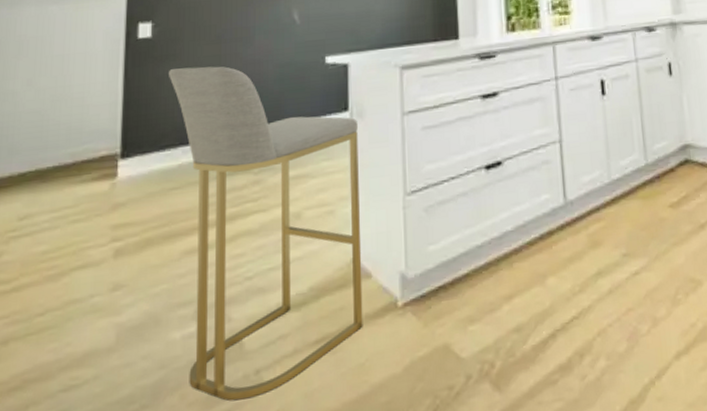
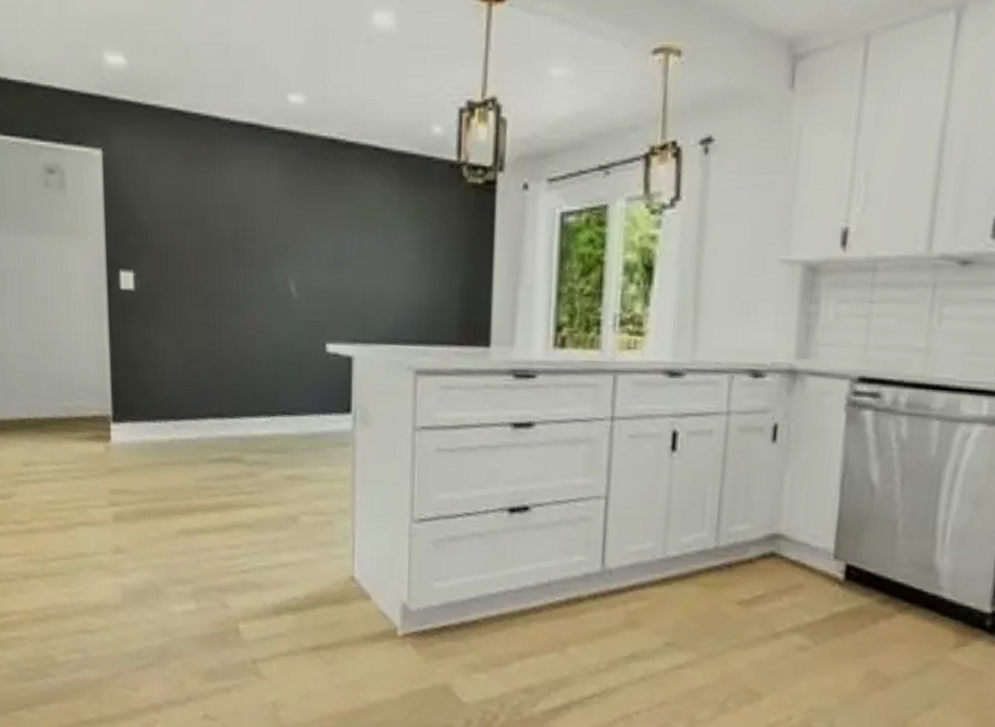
bar stool: present [169,66,363,401] -> none [155,330,361,683]

